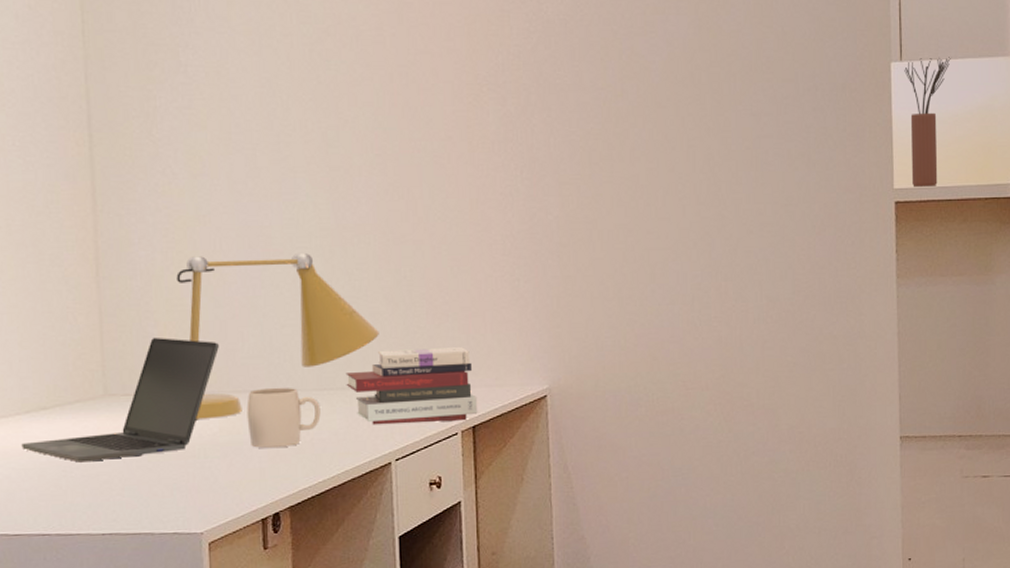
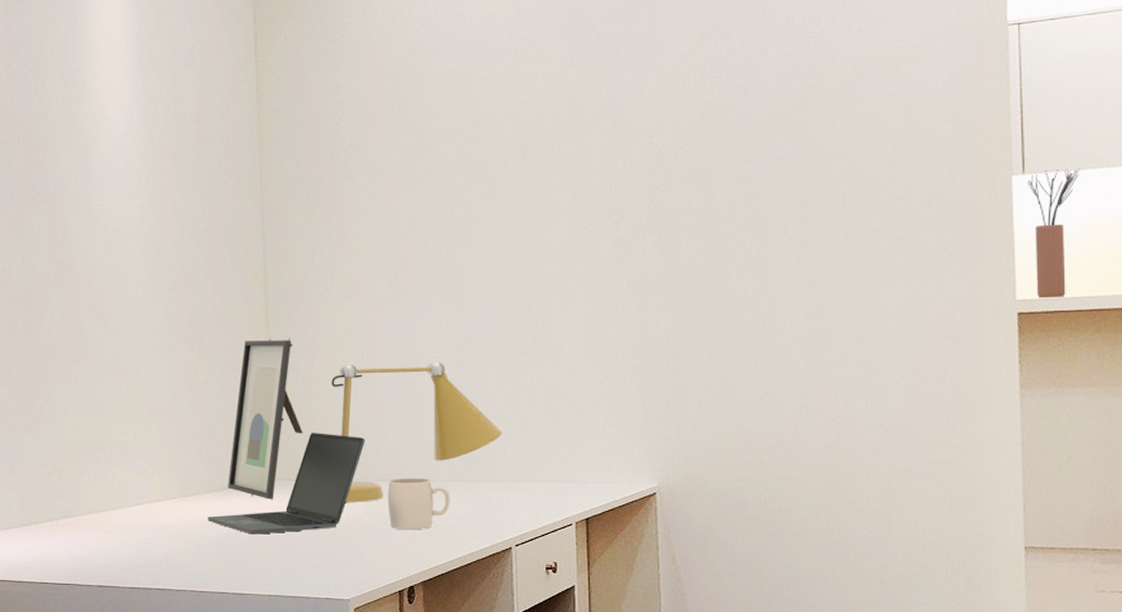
picture frame: none [47,224,142,419] -> present [228,337,303,499]
books: present [345,347,478,425] -> none [472,447,591,514]

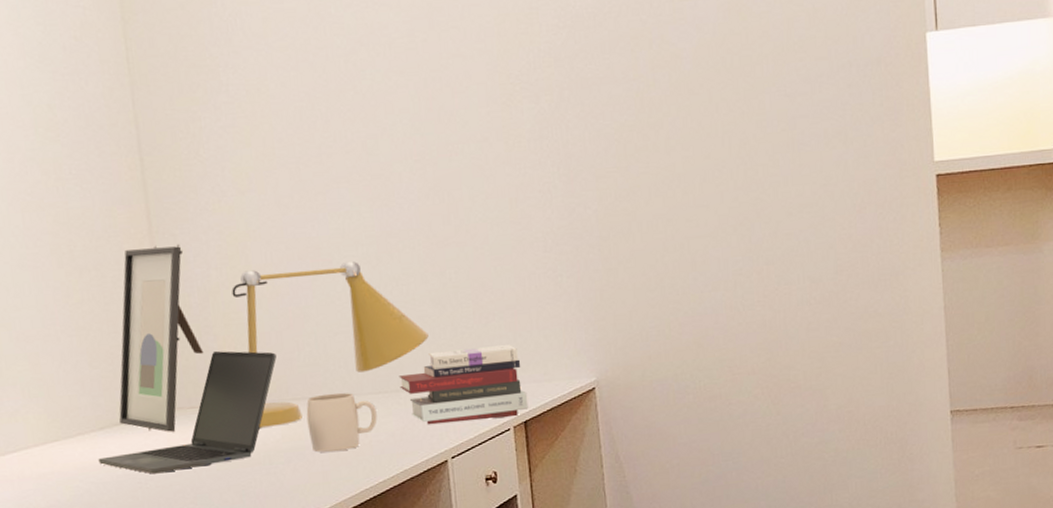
books: none [472,447,591,514] -> present [398,345,529,425]
vase: present [1027,168,1080,299] -> none [940,22,988,160]

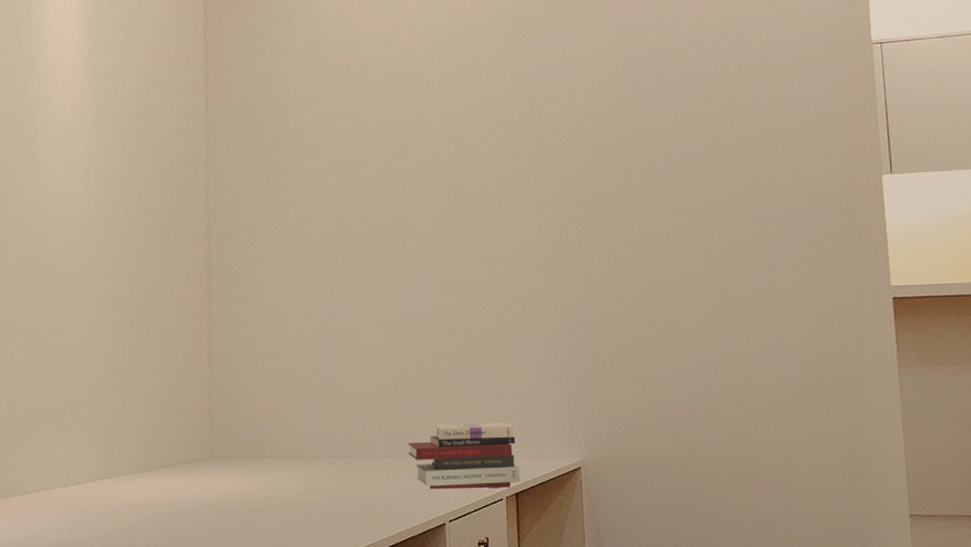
laptop: present [98,351,277,474] -> none [143,410,304,514]
picture frame: present [119,243,204,432] -> none [165,314,242,478]
table lamp: present [232,261,429,428] -> none [271,340,436,480]
mug: present [306,392,377,453] -> none [325,454,386,508]

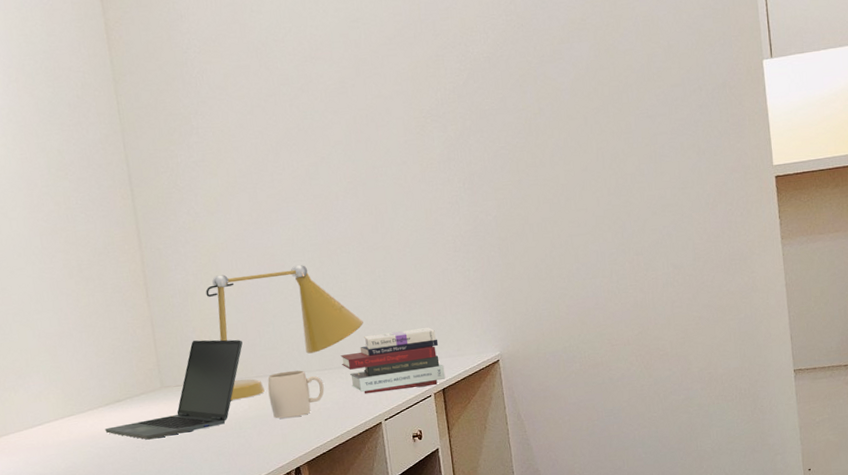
laptop: none [143,410,304,514] -> present [105,339,243,440]
table lamp: none [271,340,436,480] -> present [206,265,363,400]
mug: none [325,454,386,508] -> present [267,370,324,419]

